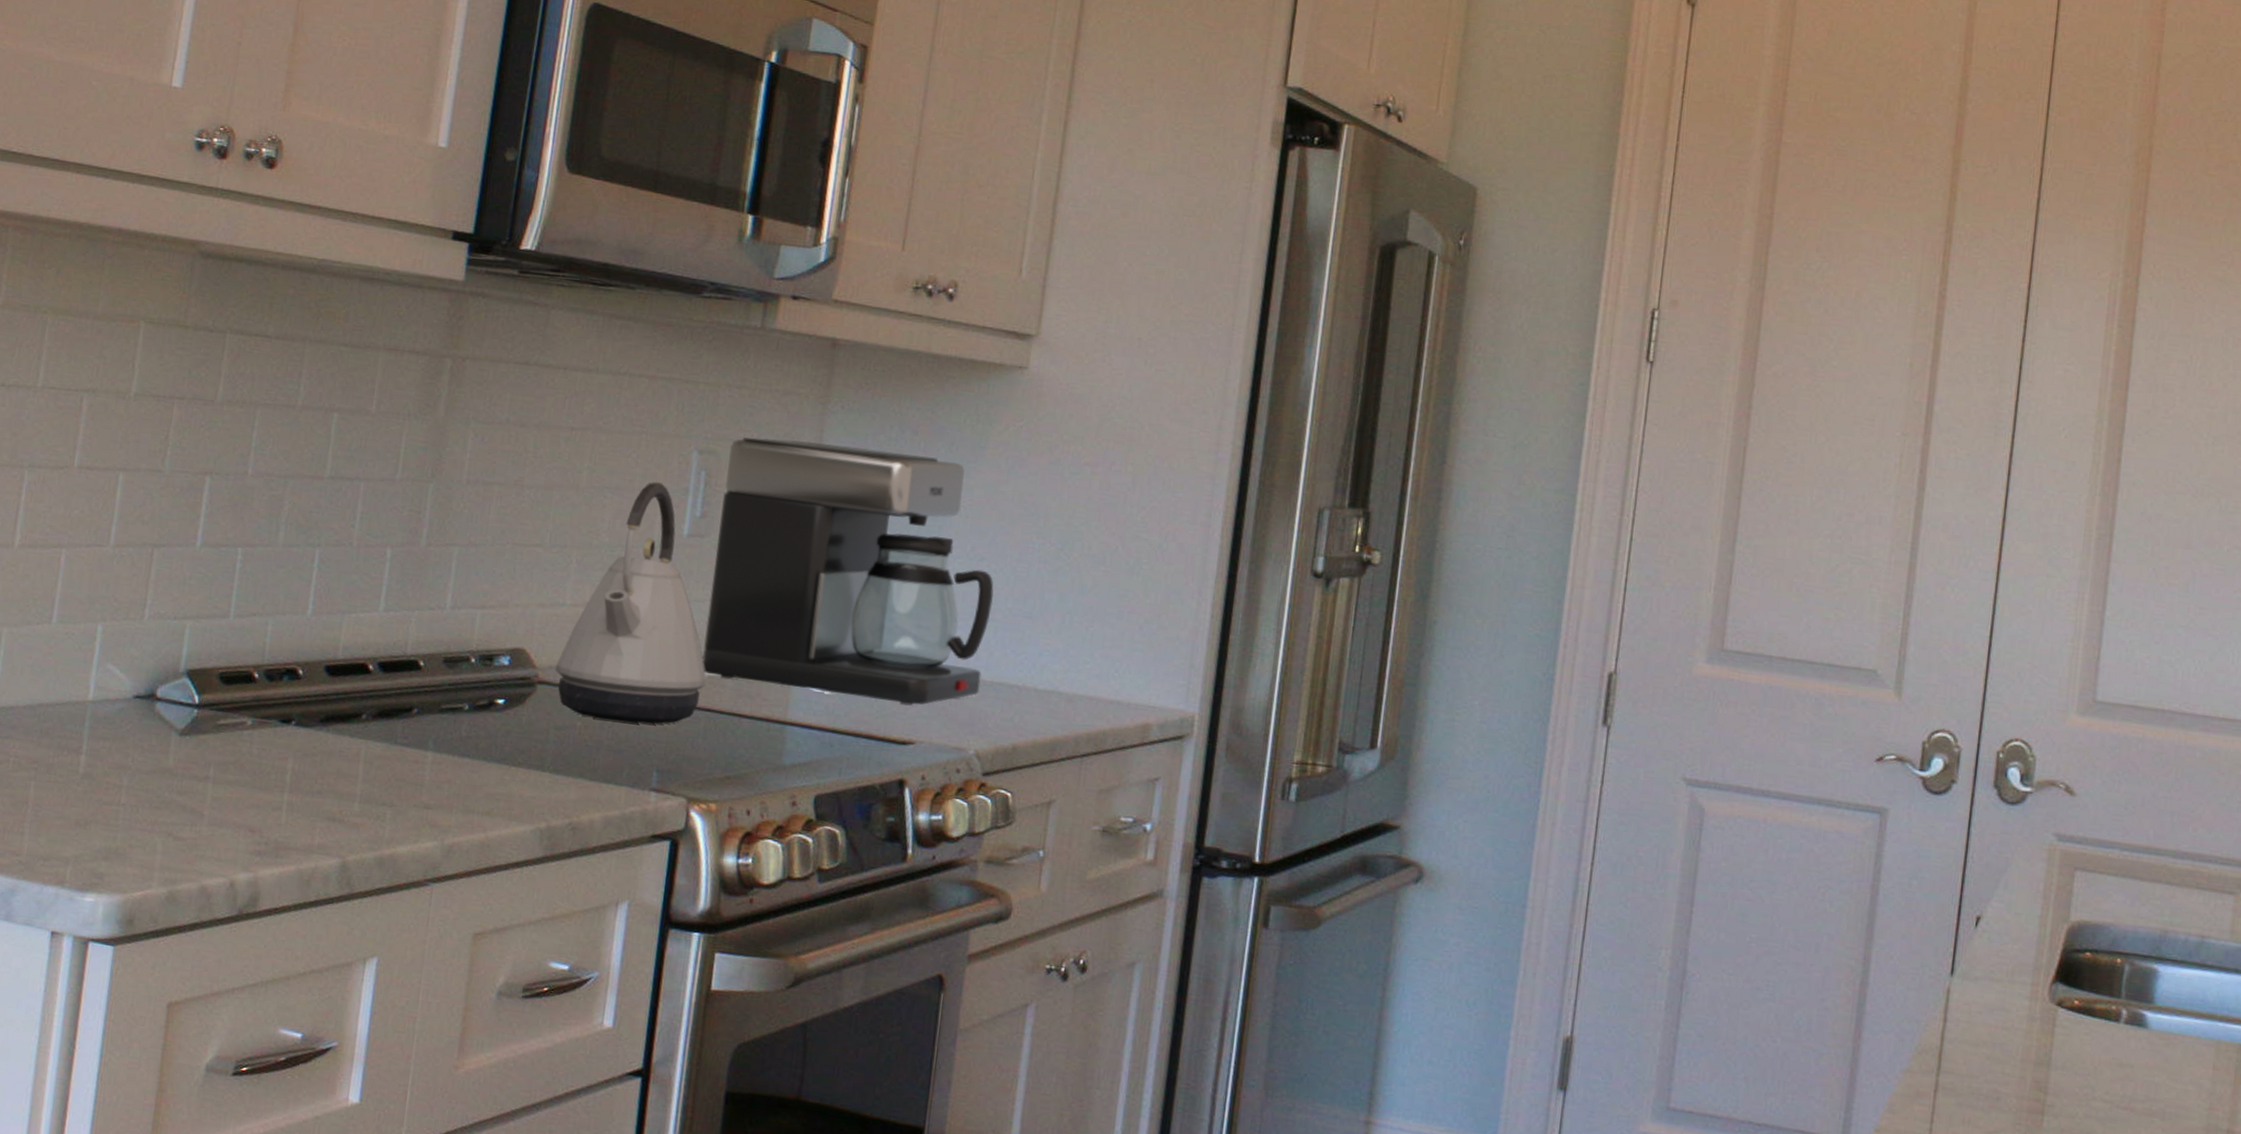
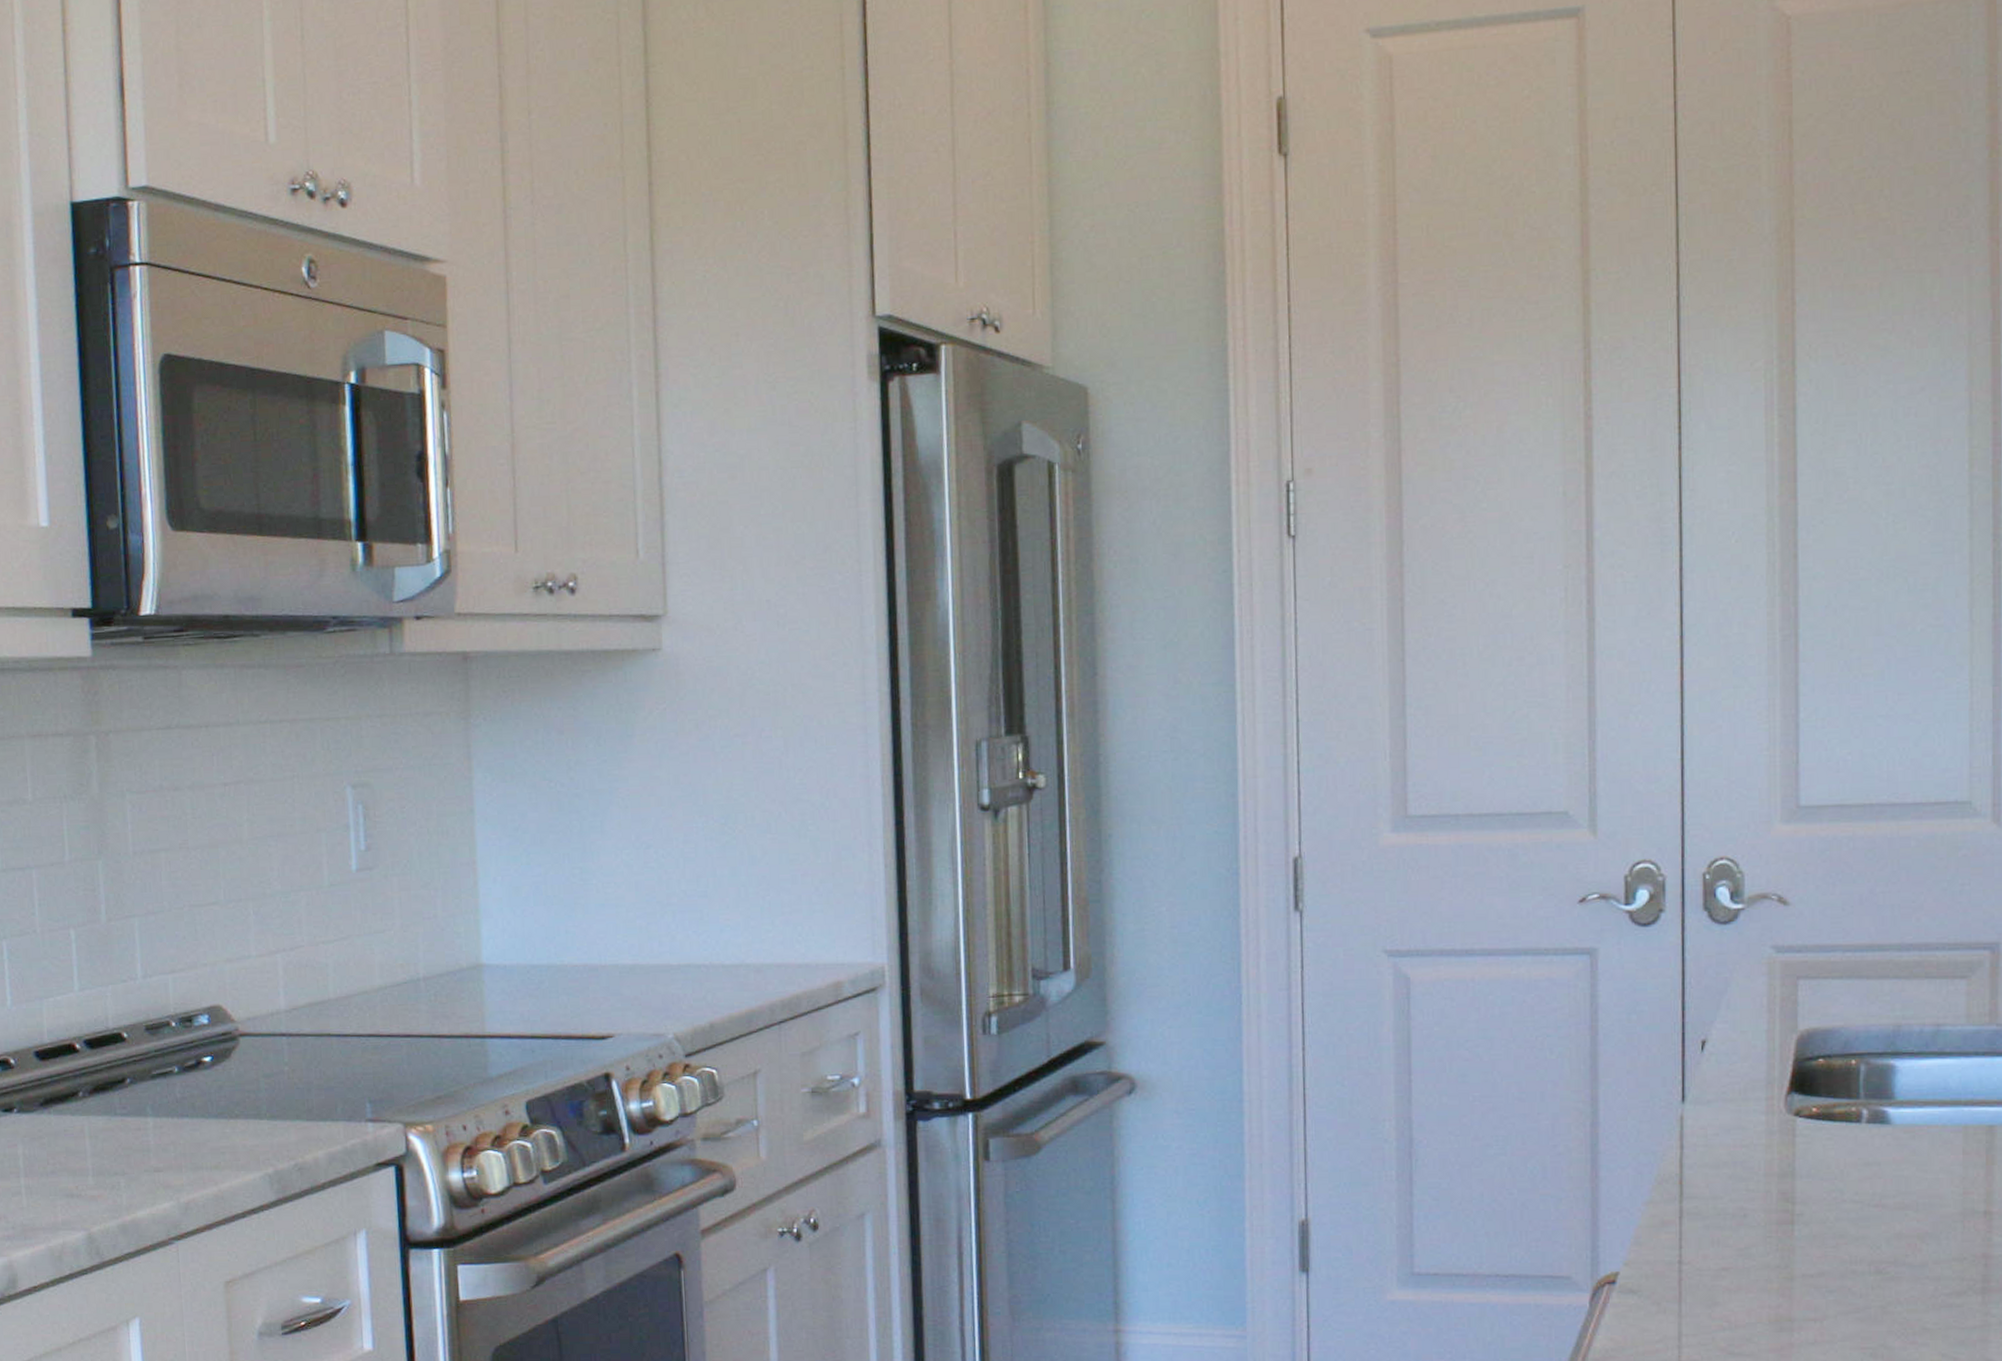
kettle: present [555,482,707,724] -> none [253,823,401,1061]
coffee maker: present [702,437,994,706] -> none [382,754,668,1002]

